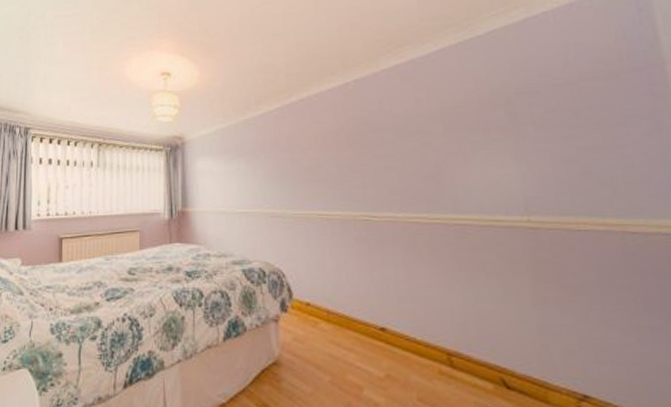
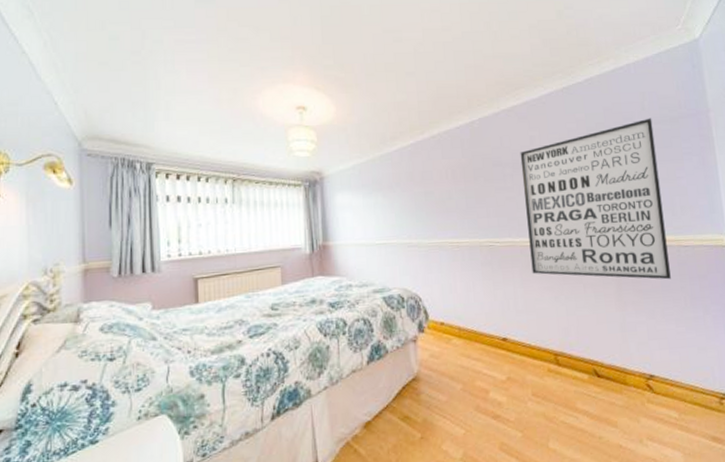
wall art: none [403,73,613,274] -> present [520,118,671,280]

